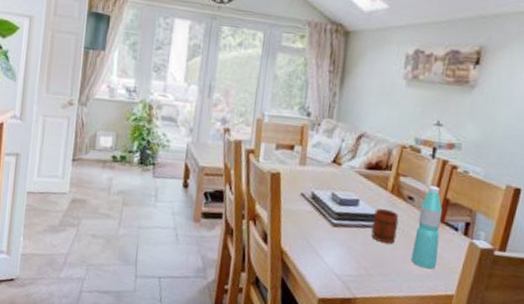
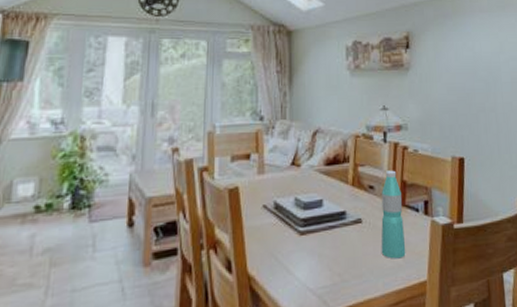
mug: present [371,208,399,244] -> none [339,203,364,242]

